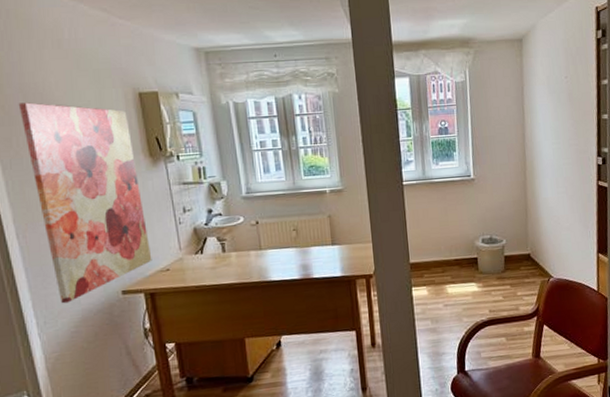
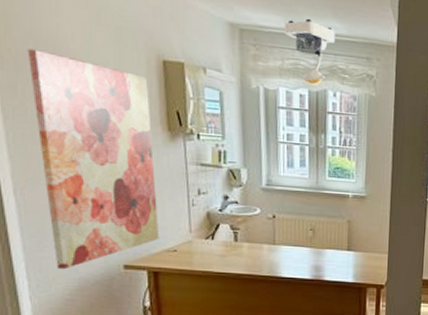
ceiling light: none [245,31,294,92] -> present [284,18,335,85]

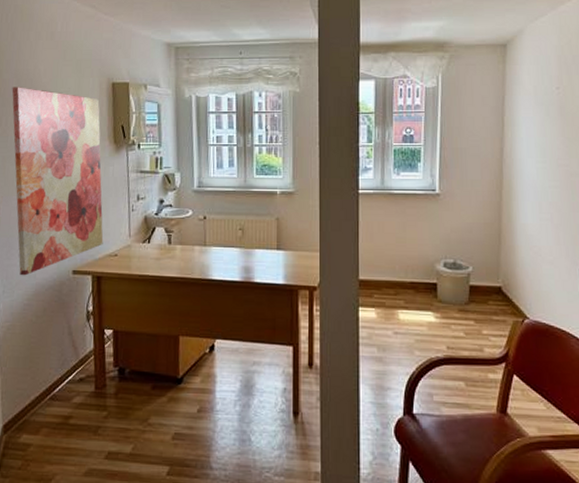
ceiling light: present [284,18,335,85] -> none [213,29,259,88]

